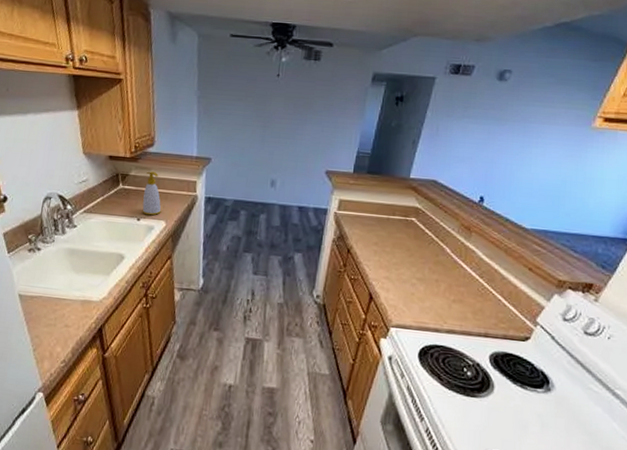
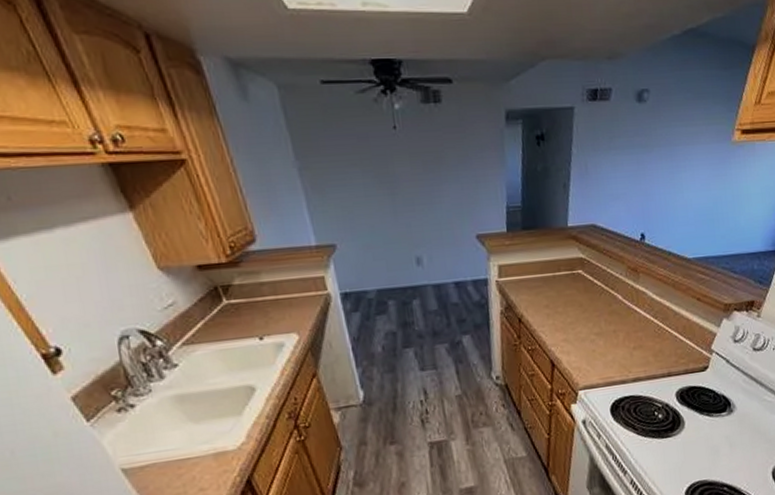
soap bottle: present [142,171,162,216] -> none [256,275,289,331]

